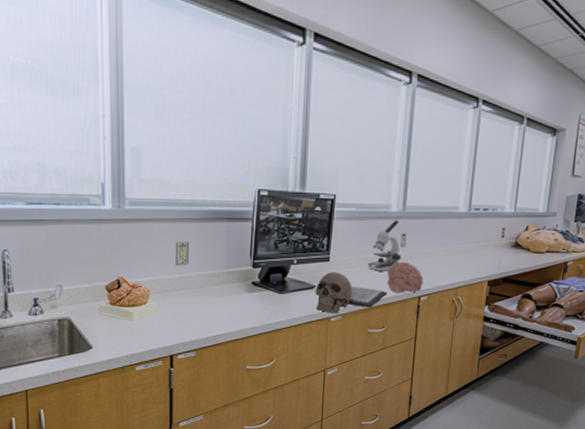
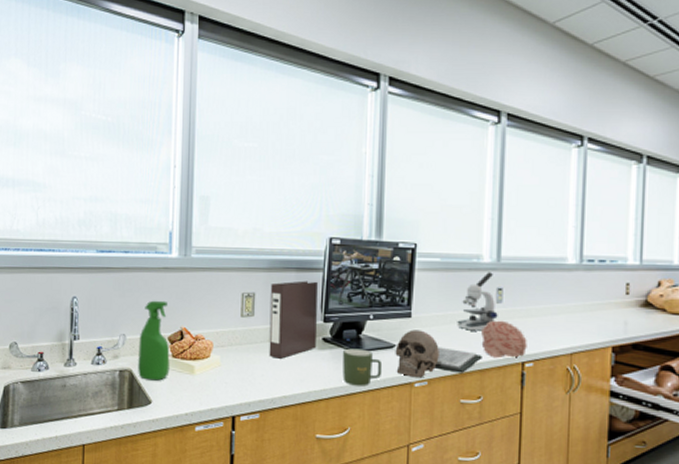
spray bottle: none [76,251,109,327] -> present [138,300,170,381]
binder: none [203,230,247,302] -> present [269,281,318,359]
mug: none [269,290,304,324] -> present [342,348,383,388]

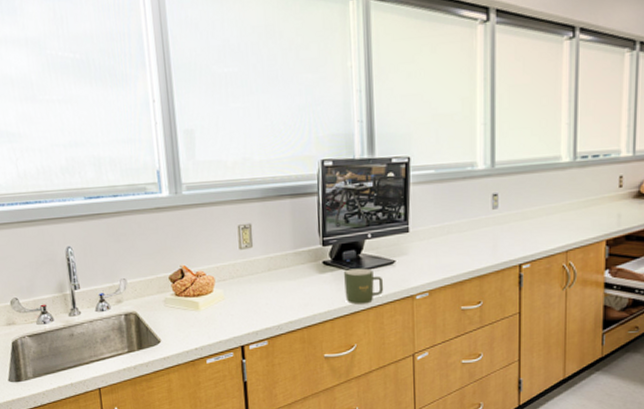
spray bottle: present [138,300,170,381] -> none [140,241,175,321]
binder: present [269,281,318,359] -> none [266,206,317,286]
skull: present [395,329,439,378] -> none [395,243,438,291]
clipboard: present [434,347,482,373] -> none [434,258,481,281]
microscope: present [457,272,498,332] -> none [454,179,494,240]
brain model: present [481,320,527,358] -> none [479,225,524,262]

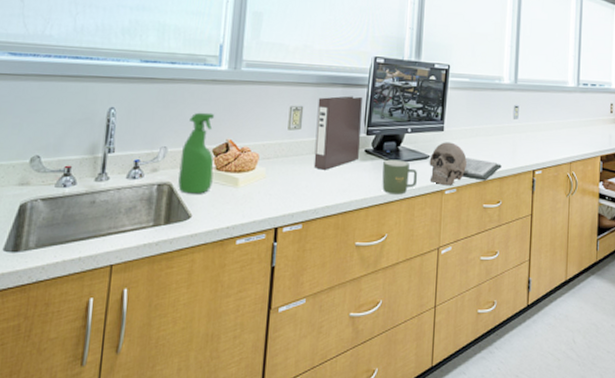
spray bottle: none [140,241,175,321] -> present [178,112,214,194]
binder: none [266,206,317,286] -> present [313,96,362,170]
skull: none [395,243,438,291] -> present [429,142,467,186]
clipboard: none [434,258,481,281] -> present [462,157,502,181]

